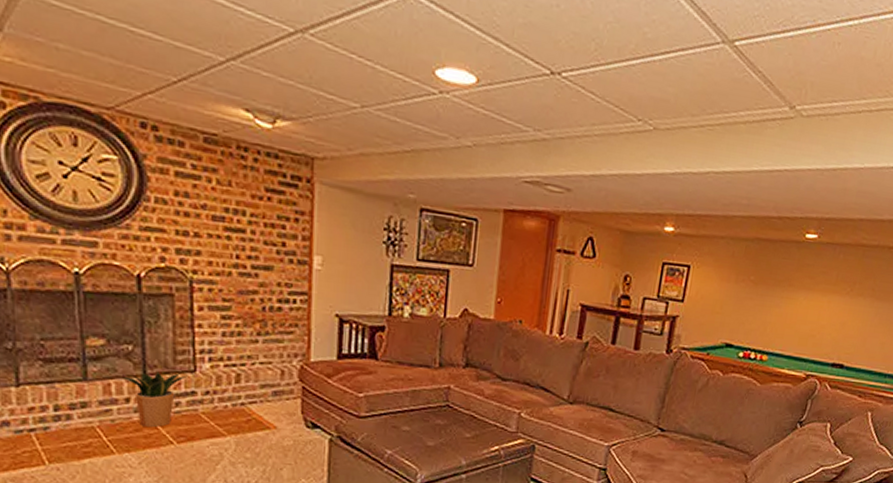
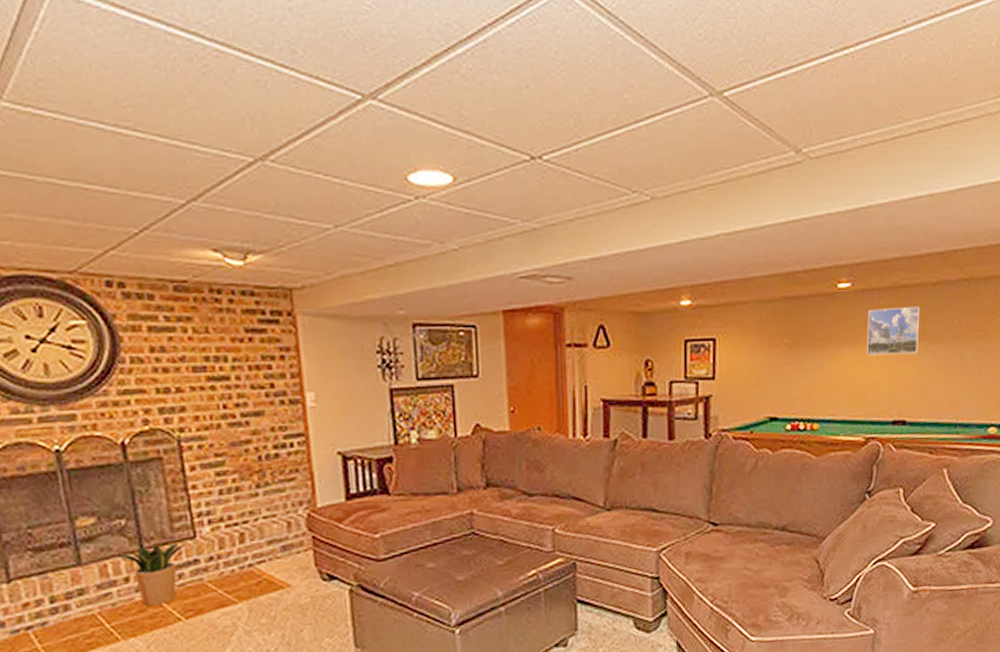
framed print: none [820,262,875,308] -> present [867,306,920,356]

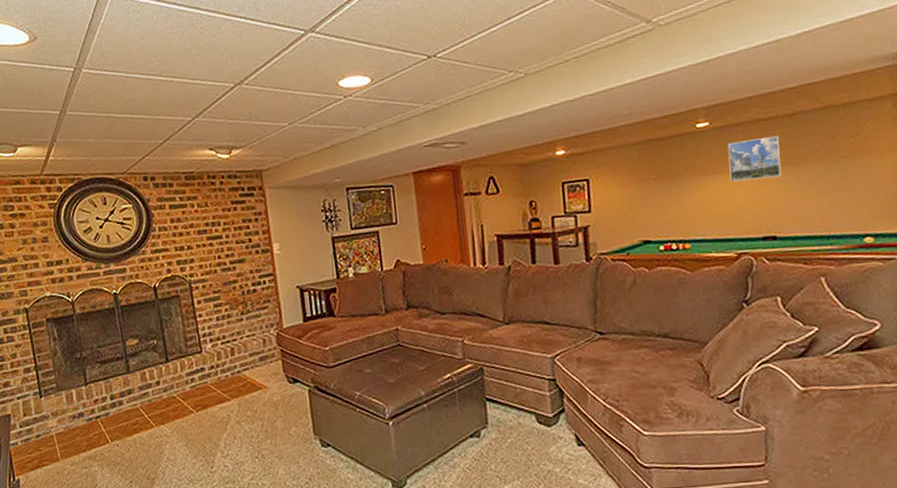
potted plant: present [117,542,188,607] -> none [152,355,197,403]

